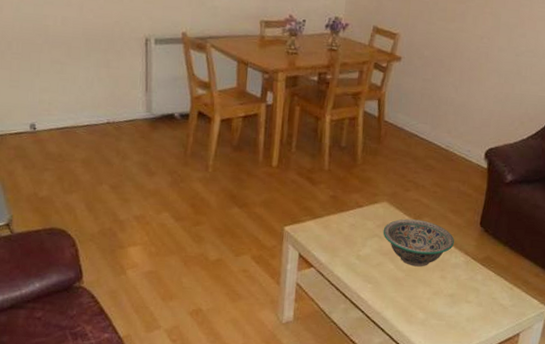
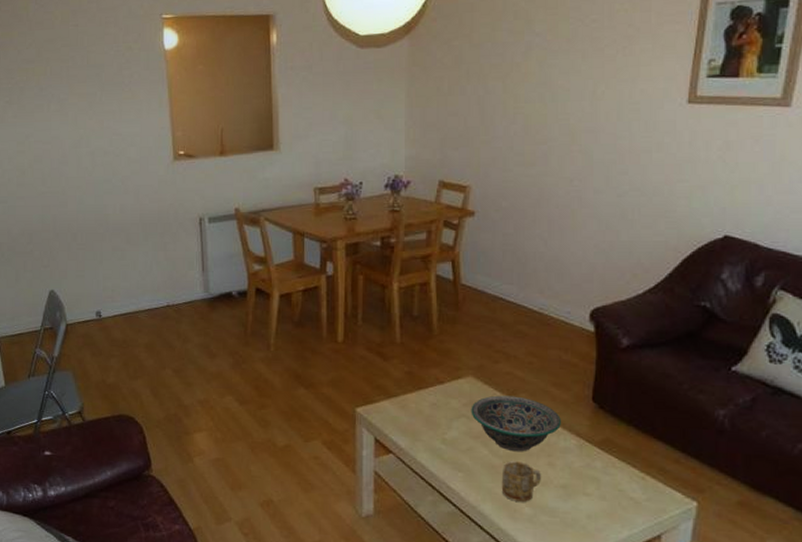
mug: none [402,274,435,308] -> present [501,461,541,502]

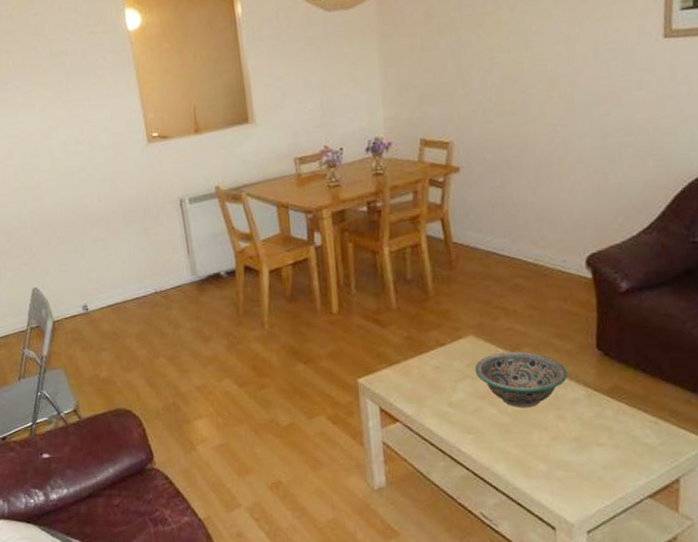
mug: present [501,461,541,502] -> none [512,417,553,459]

